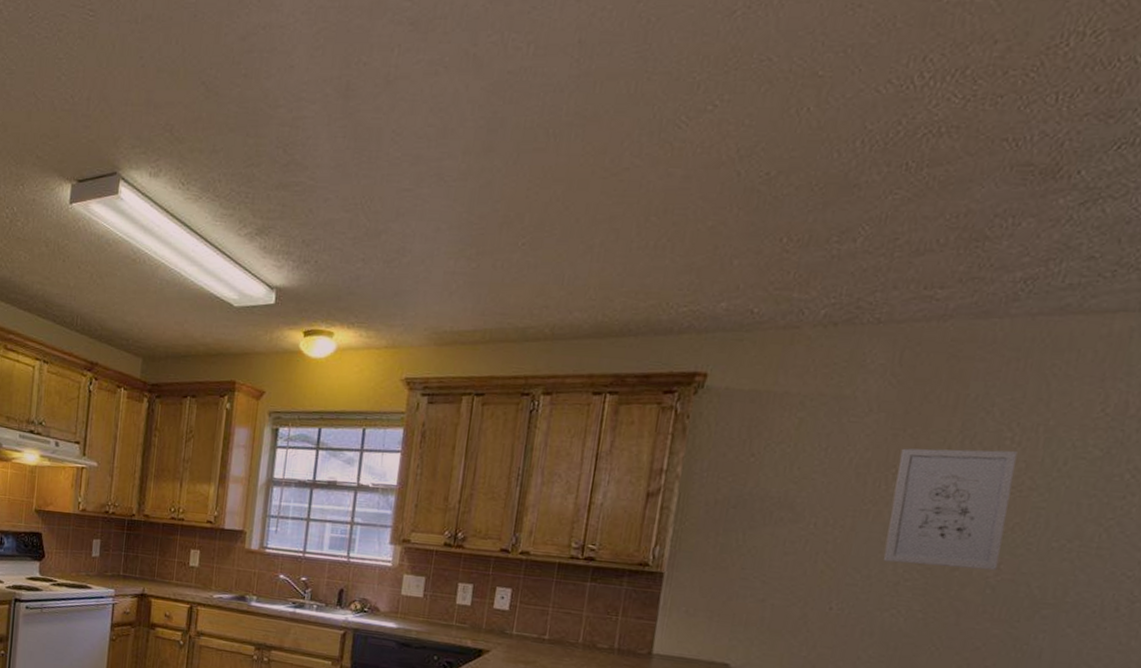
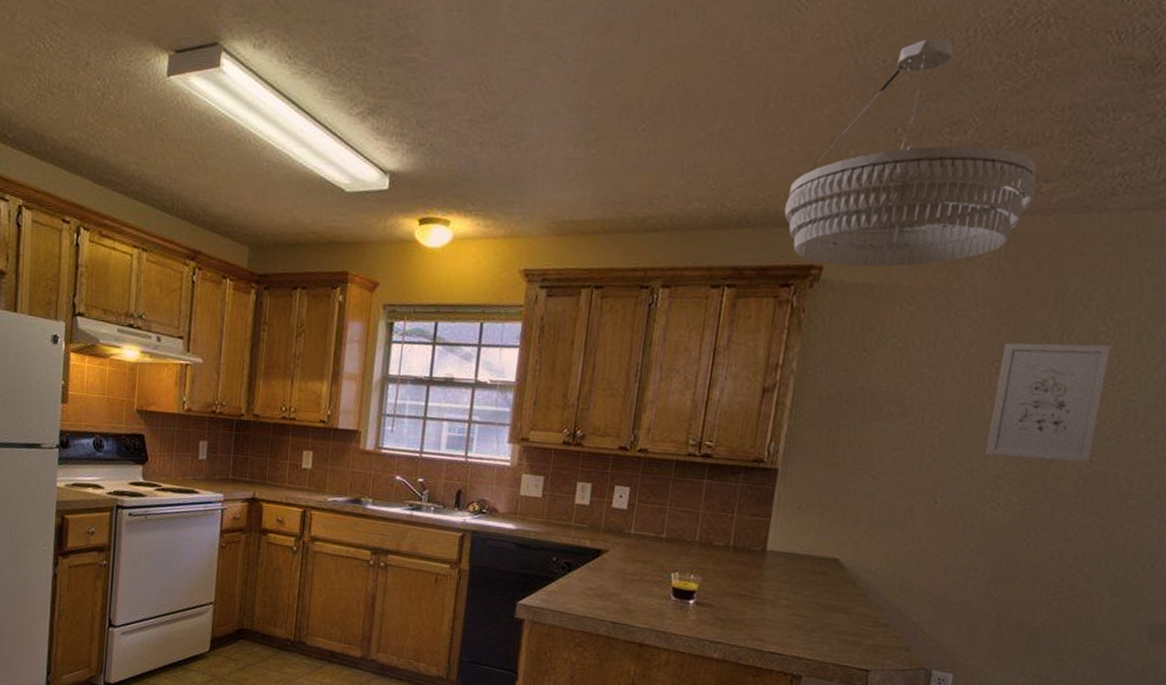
chandelier: none [667,151,932,374] -> present [784,38,1038,267]

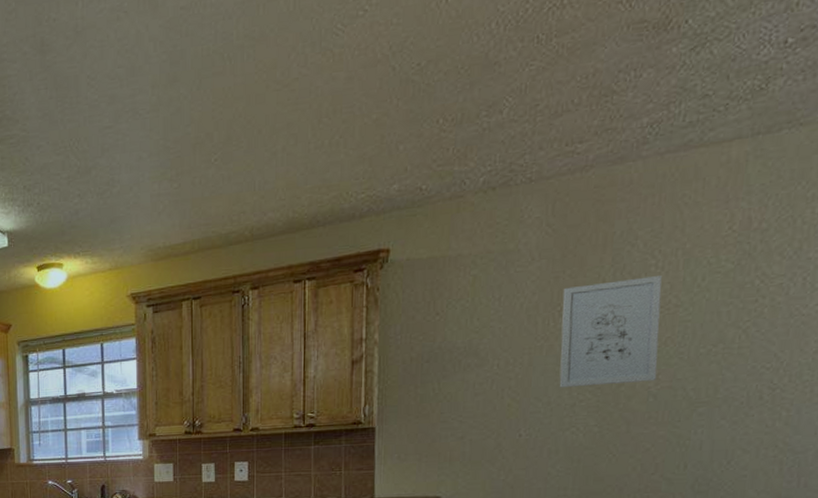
chandelier: present [784,38,1038,267] -> none [349,35,573,247]

